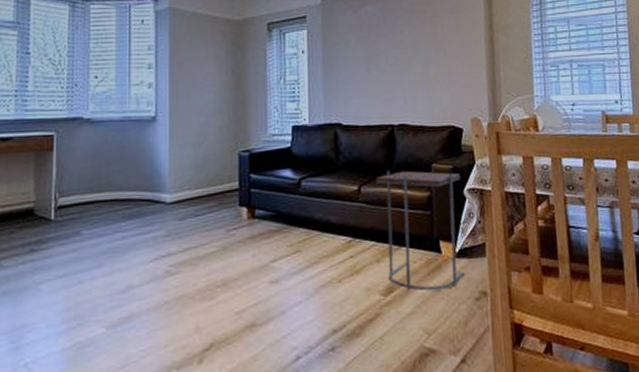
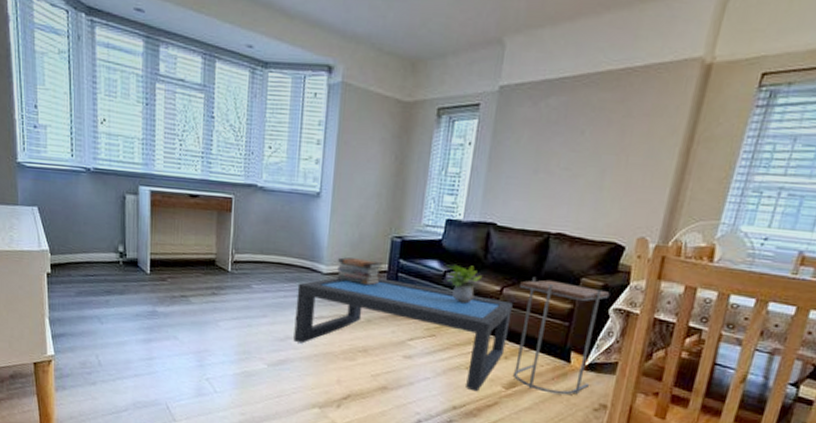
coffee table: none [137,197,375,307] -> present [293,276,513,392]
book stack: none [183,180,233,208] -> present [337,257,383,286]
potted plant: none [300,169,337,210] -> present [446,264,482,304]

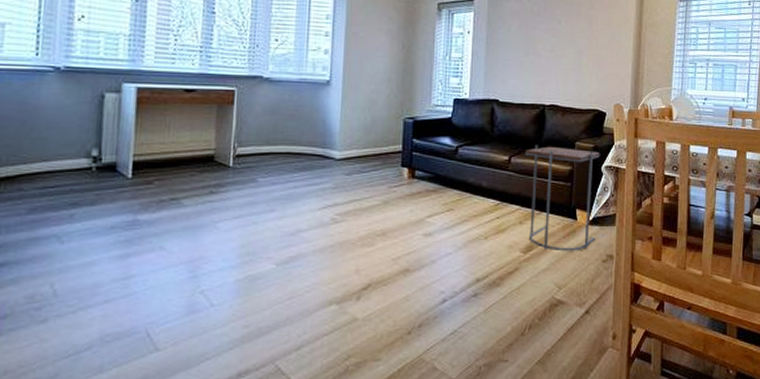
coffee table: present [293,276,513,392] -> none [306,158,521,261]
book stack: present [337,257,383,286] -> none [351,141,397,167]
potted plant: present [446,264,482,304] -> none [458,139,490,175]

